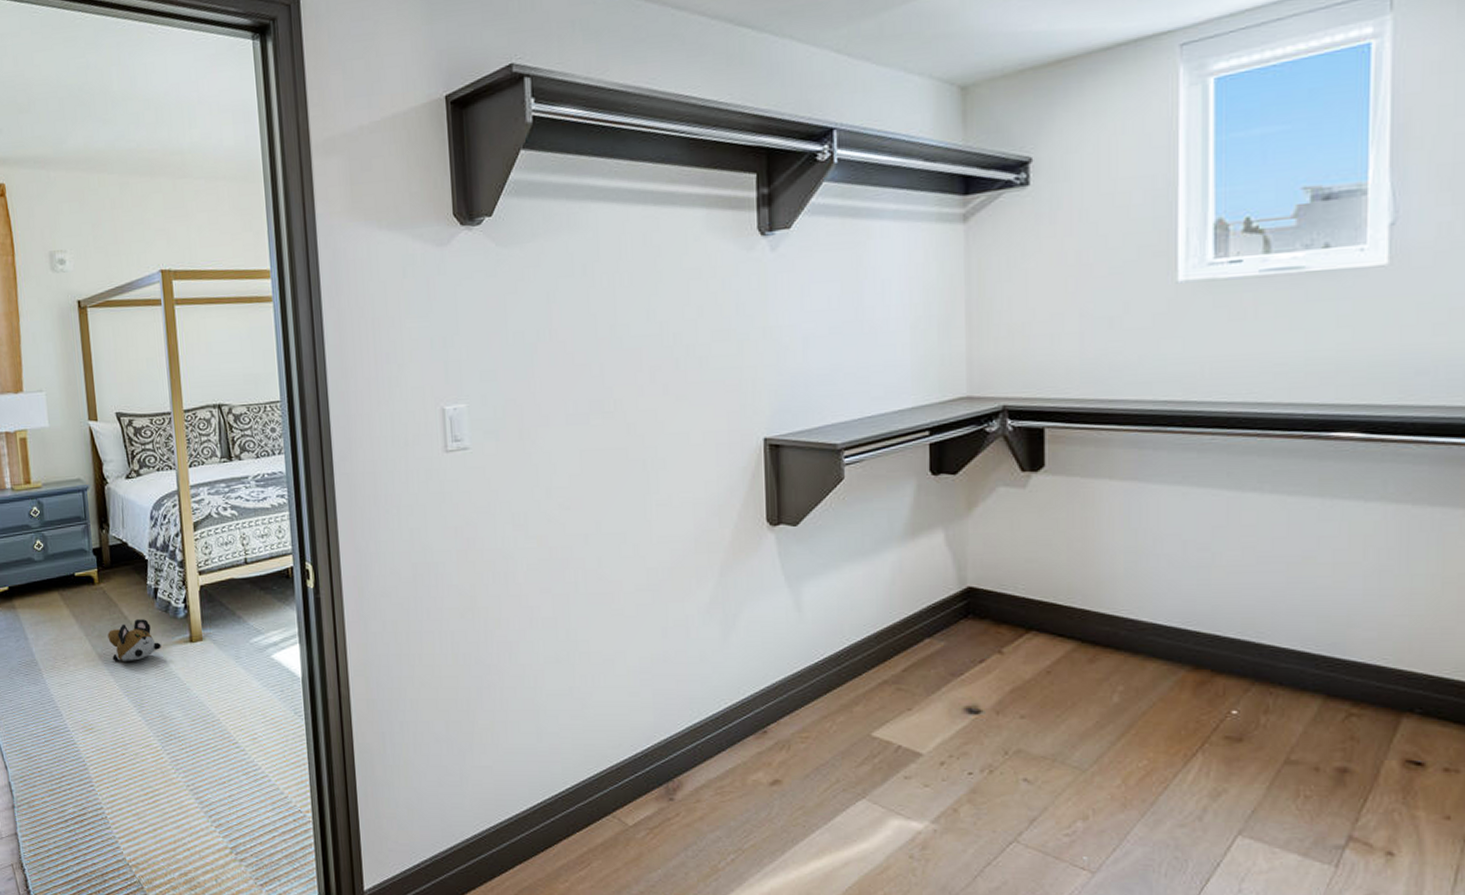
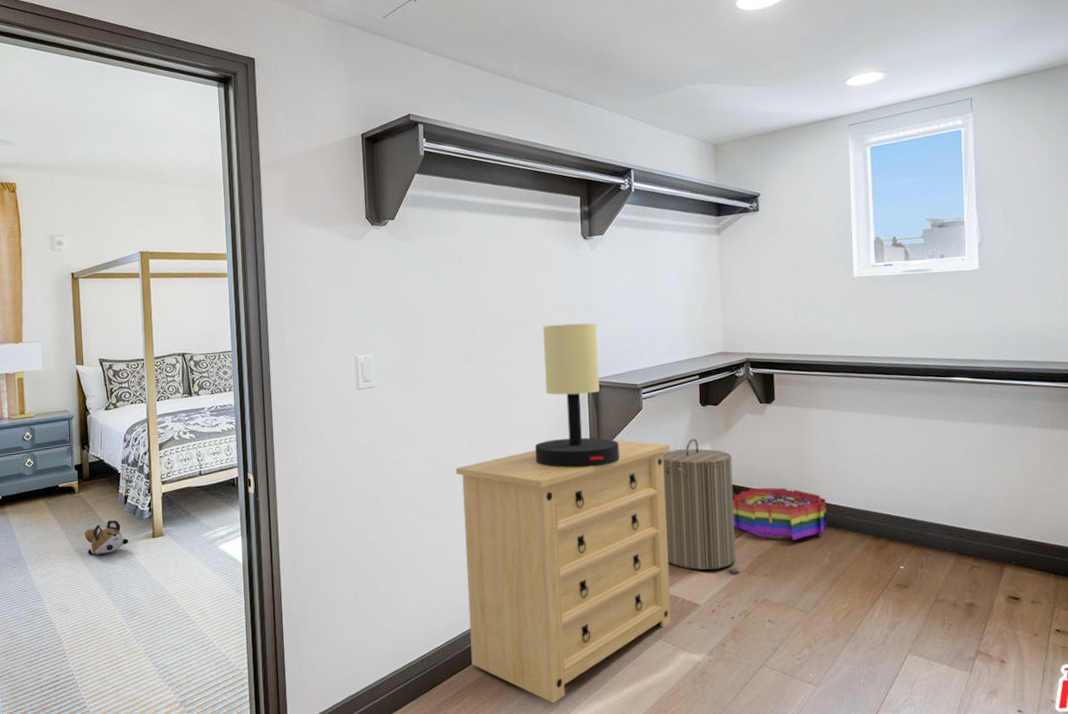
dresser: none [578,523,884,877] -> present [455,440,672,704]
table lamp: none [688,356,809,561] -> present [534,323,620,468]
laundry hamper: none [873,521,978,707] -> present [663,438,736,570]
storage bin: none [975,592,1119,669] -> present [733,487,827,541]

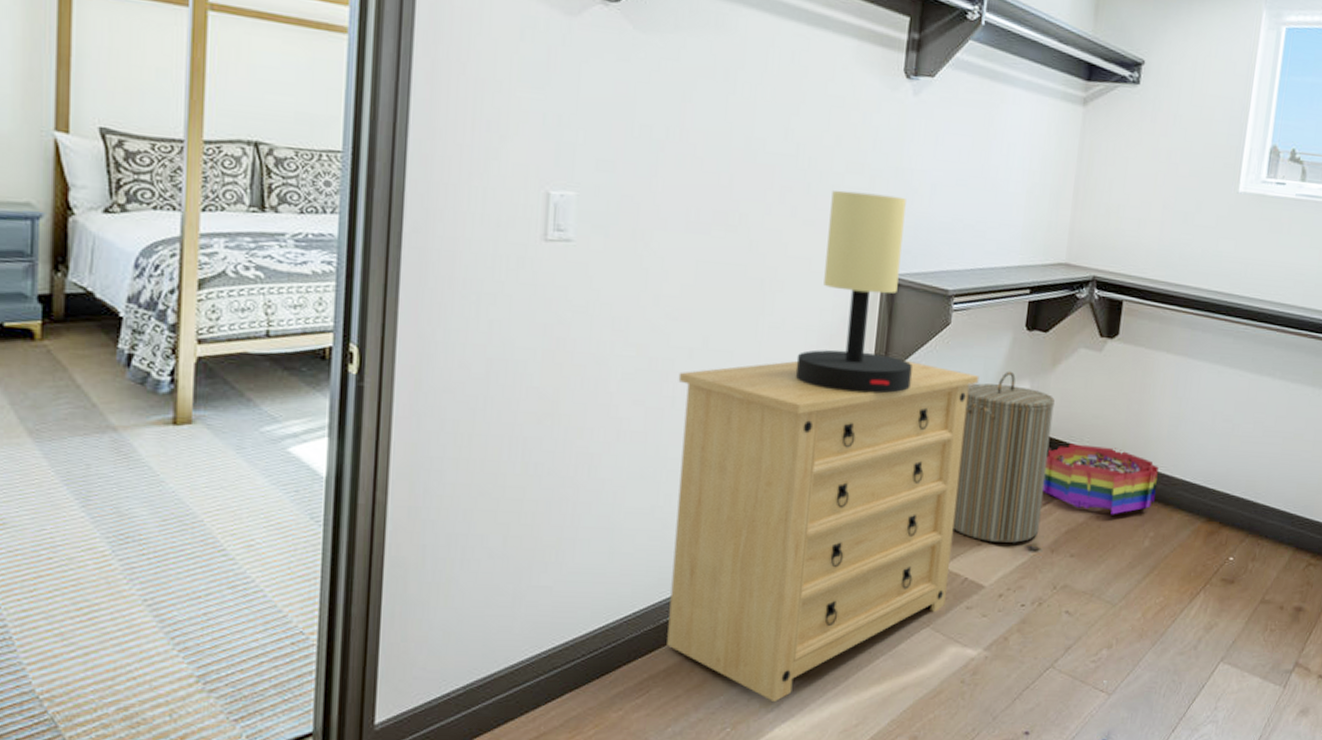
plush toy: present [84,520,129,554] -> none [46,390,129,442]

